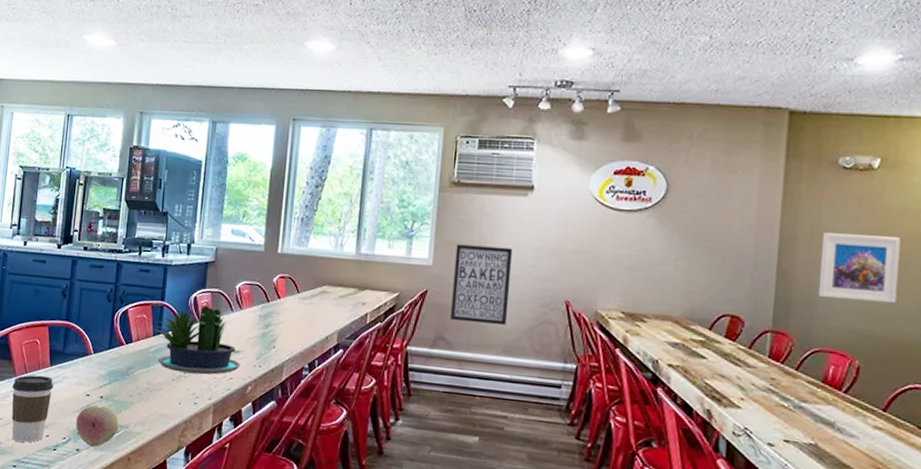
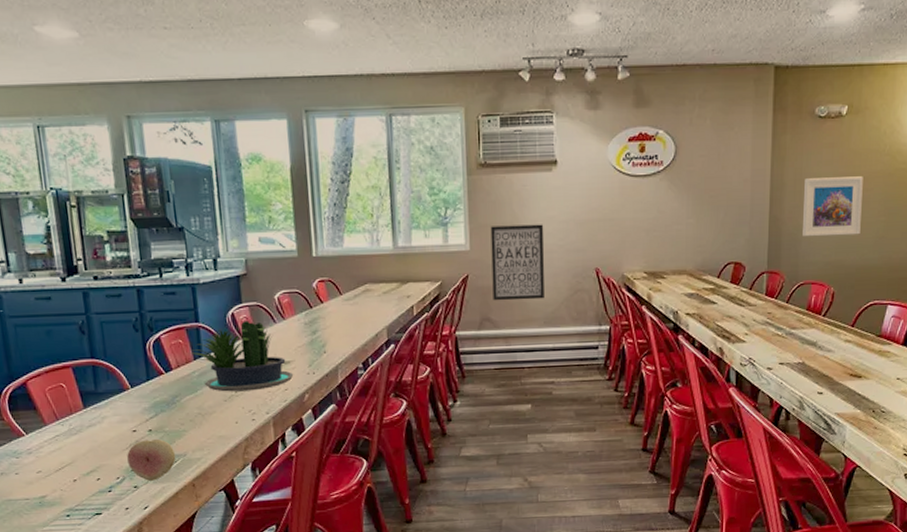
coffee cup: present [11,375,53,443] -> none [44,419,94,491]

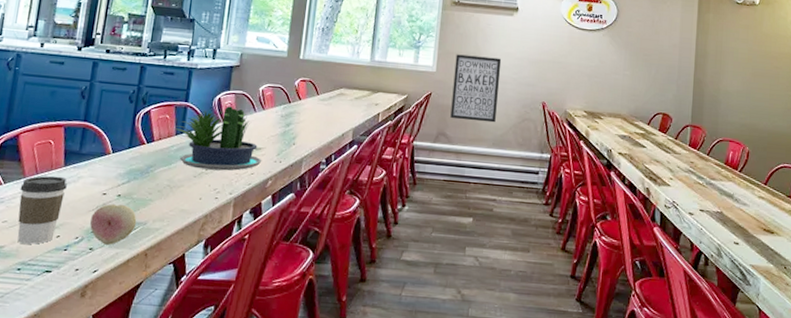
coffee cup: none [44,419,94,491] -> present [17,175,67,244]
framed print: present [803,176,863,237] -> none [722,51,773,104]

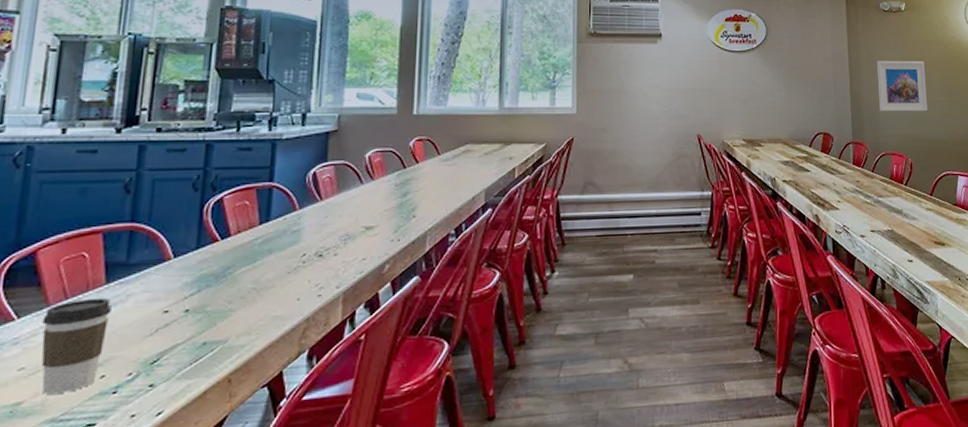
fruit: present [90,204,137,245] -> none [148,321,214,377]
potted plant: present [174,106,262,171] -> none [256,181,376,263]
wall art: present [450,54,502,123] -> none [597,91,649,165]
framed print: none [722,51,773,104] -> present [877,61,927,112]

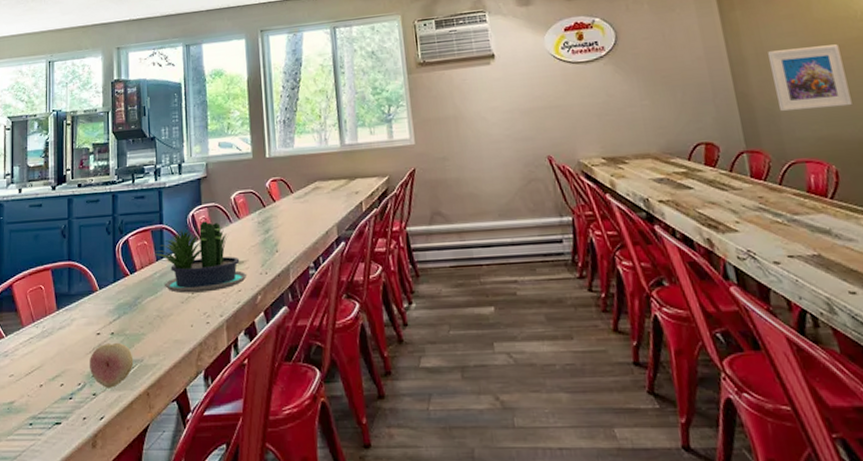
coffee cup: present [41,297,111,394] -> none [20,321,62,396]
fruit: none [148,321,214,377] -> present [90,342,134,388]
potted plant: none [256,181,376,263] -> present [153,221,247,294]

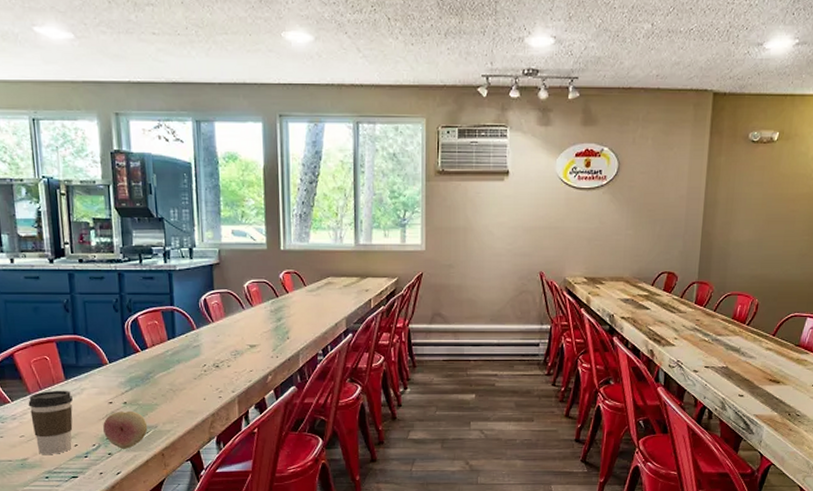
coffee cup: none [20,321,62,396] -> present [28,390,73,454]
potted plant: present [153,221,247,294] -> none [165,306,259,371]
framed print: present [768,44,852,111] -> none [732,198,790,252]

